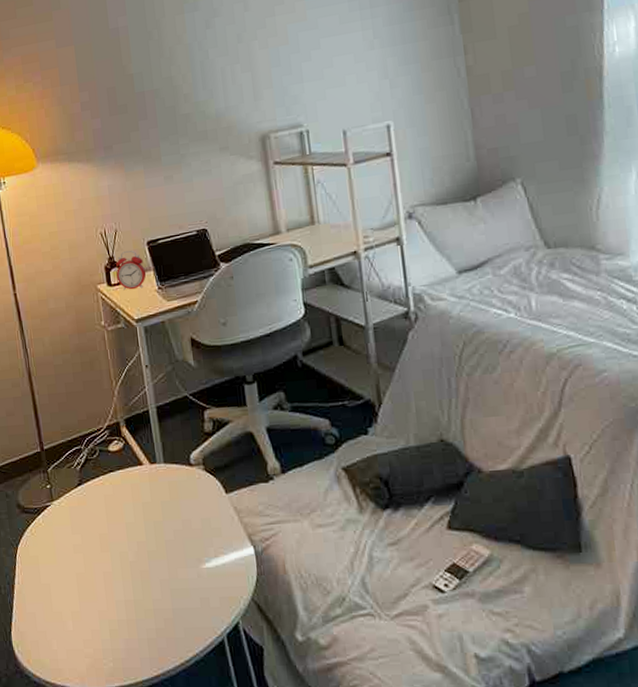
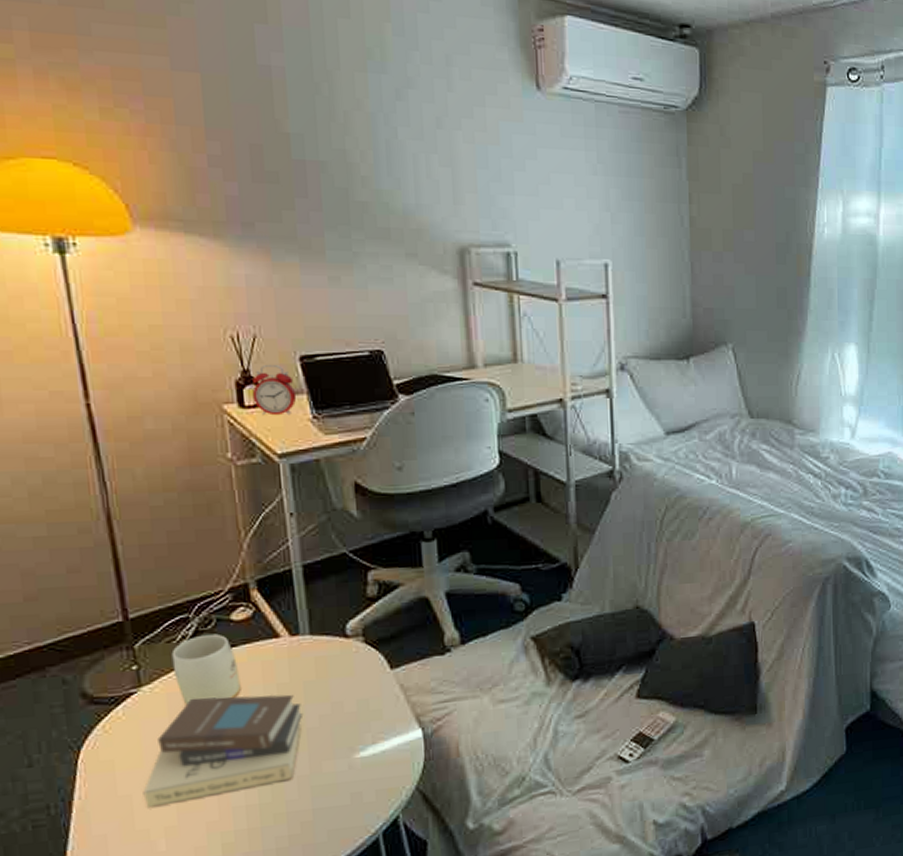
books: none [57,511,162,595] -> present [143,694,304,807]
mug: none [71,461,118,516] -> present [171,633,241,705]

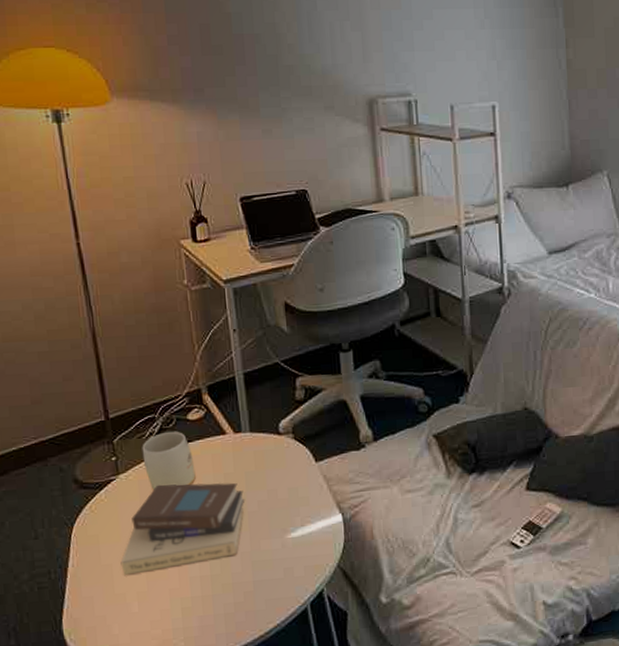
alarm clock: present [252,364,297,416] -> none [203,205,238,248]

